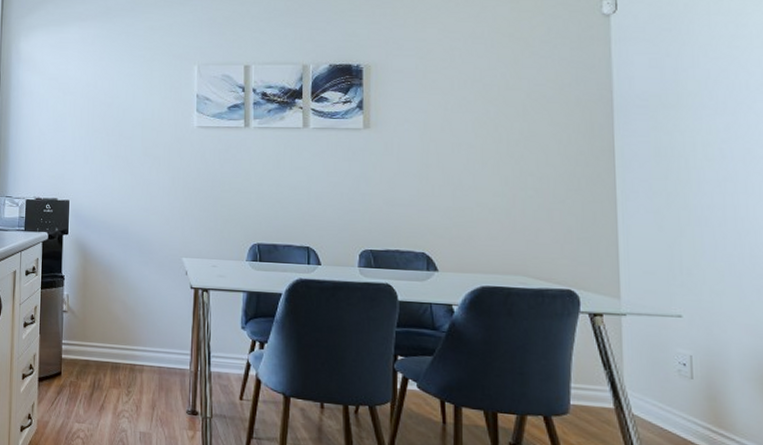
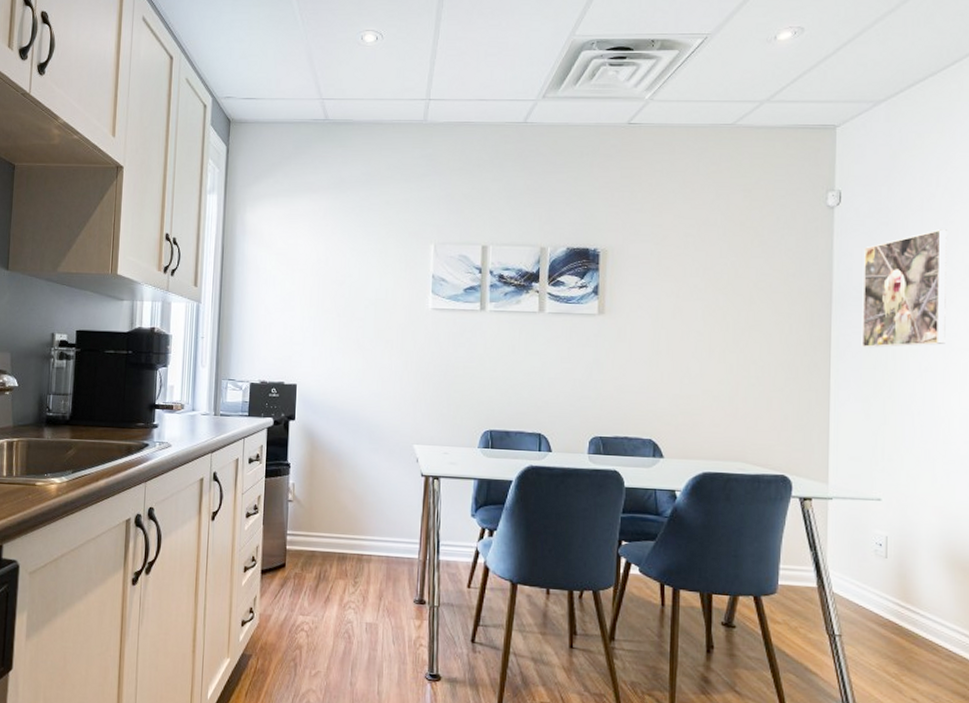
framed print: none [646,33,745,157] -> present [861,229,947,348]

